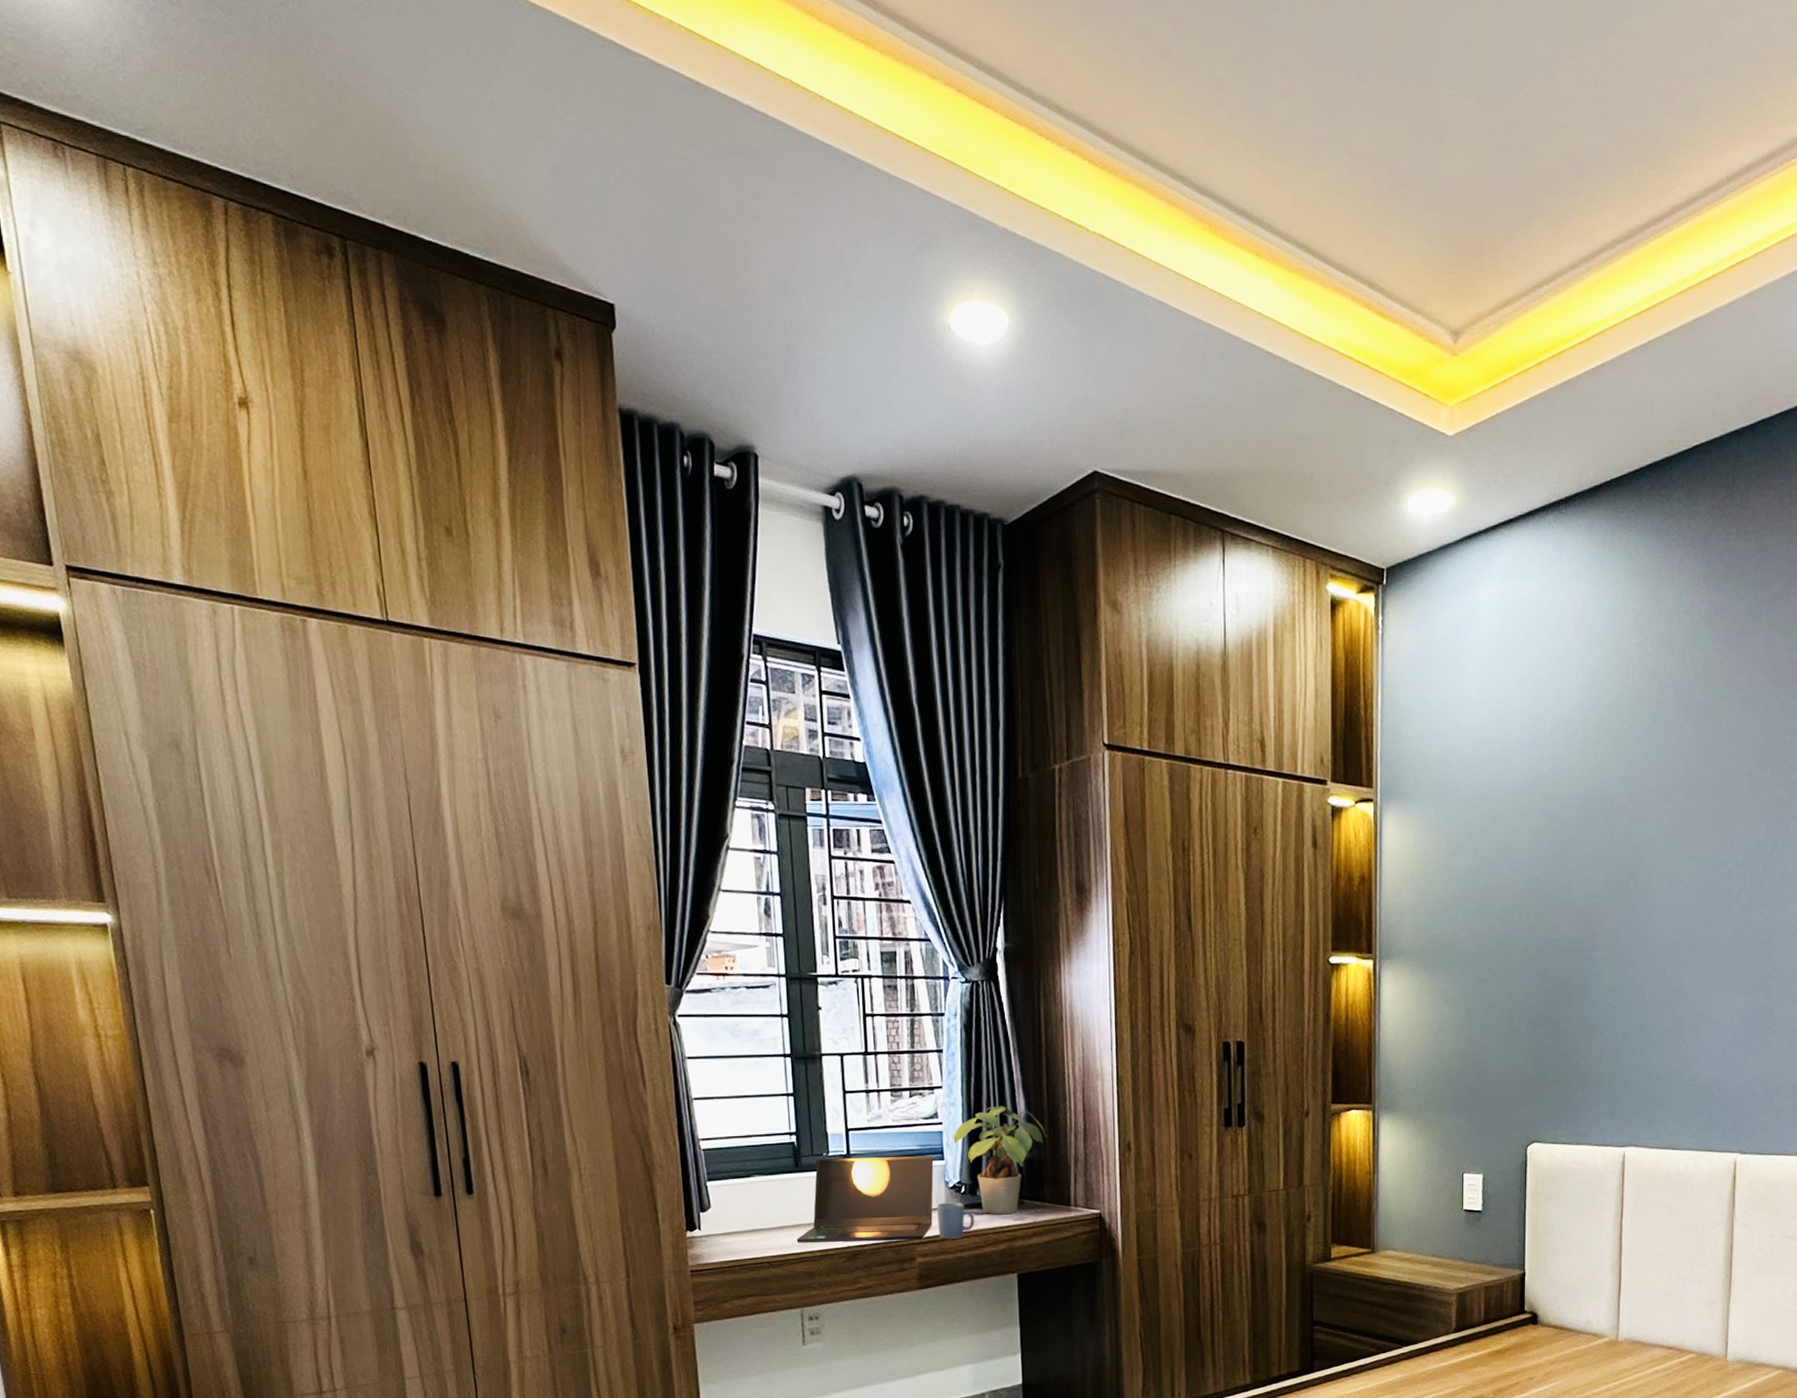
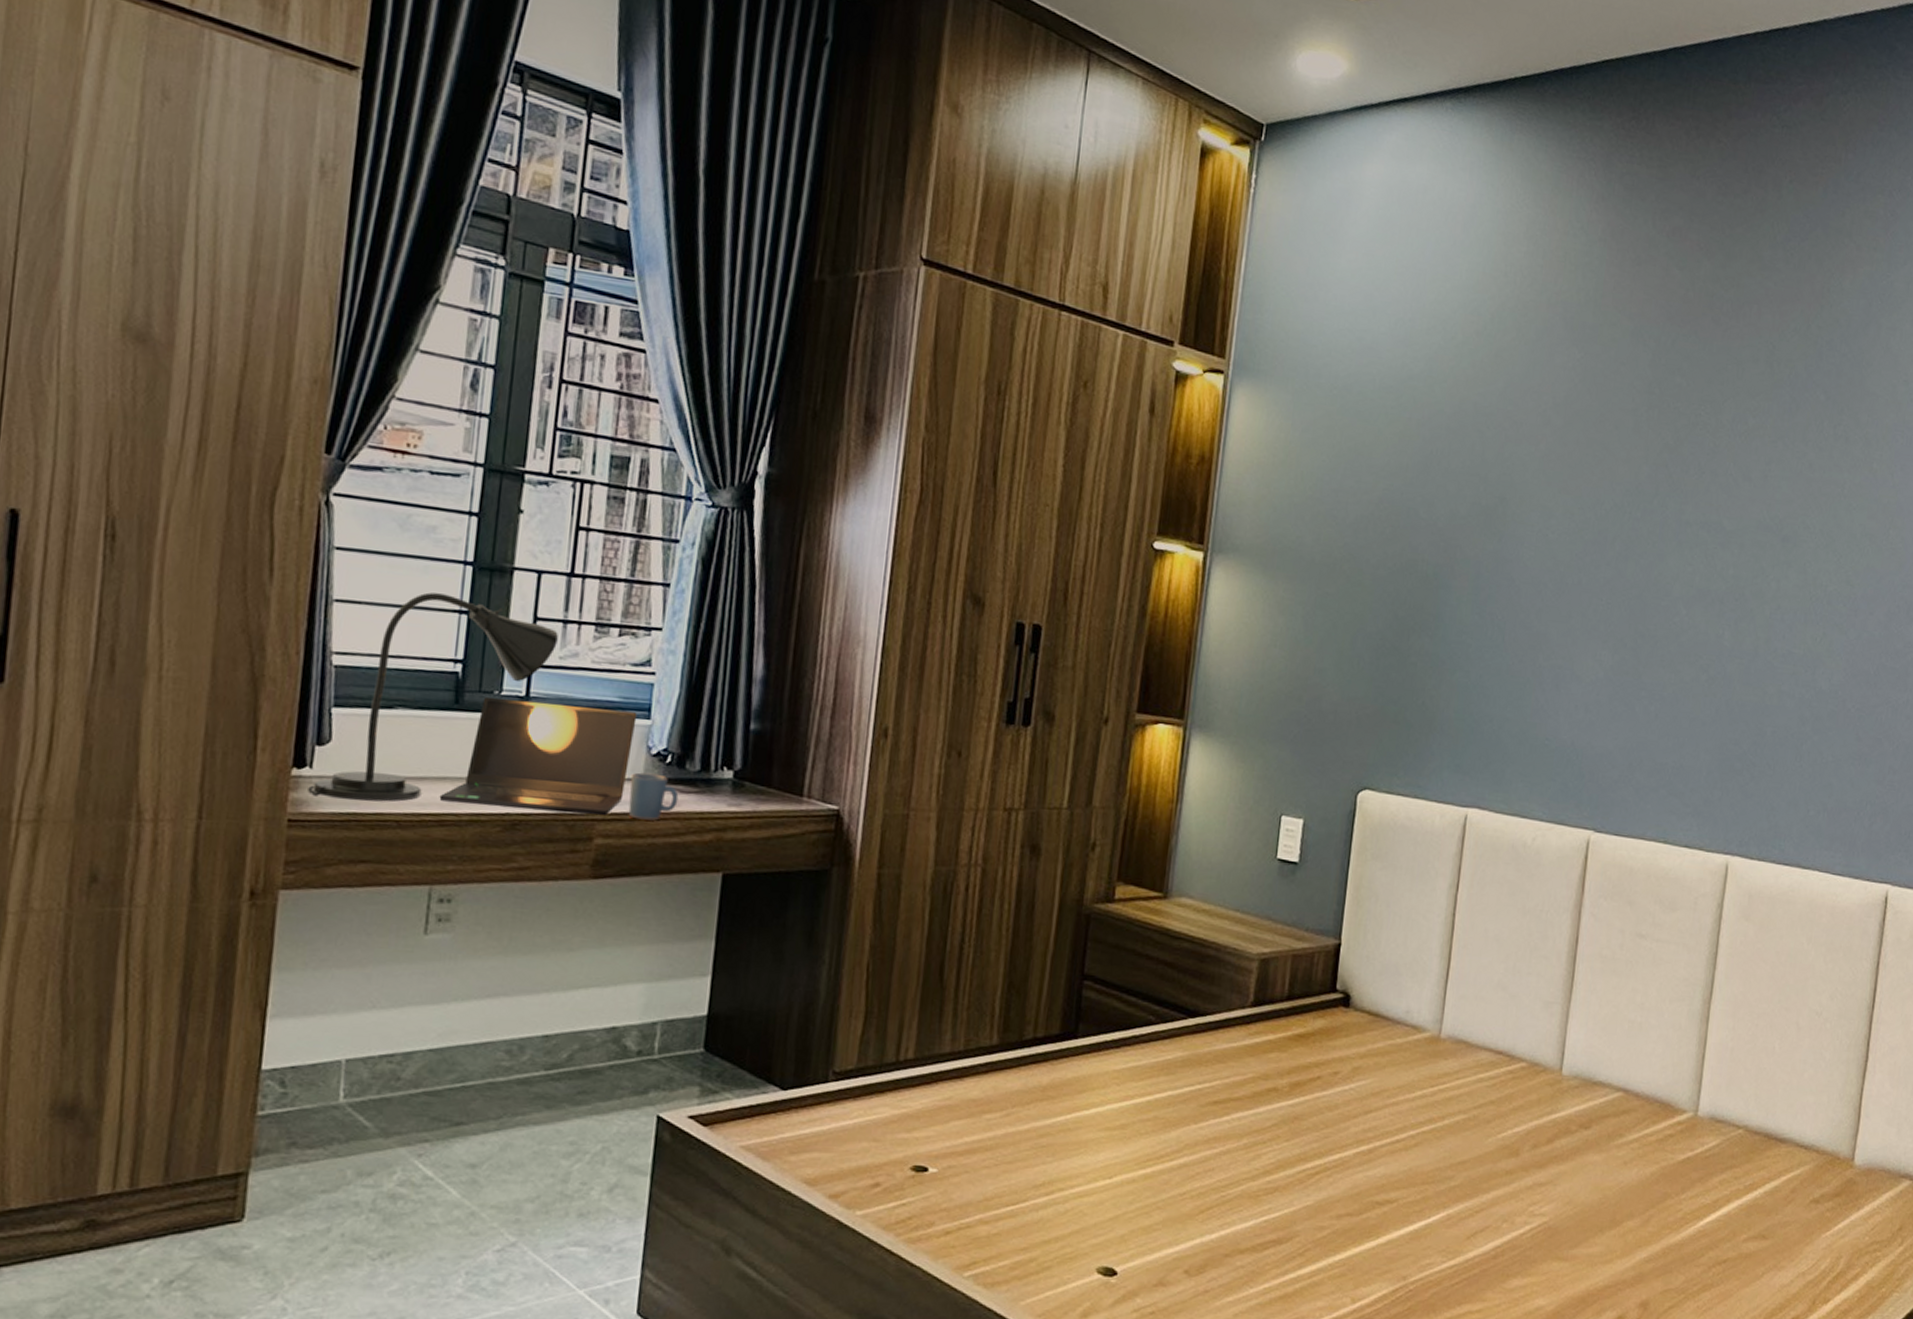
desk lamp: none [700,1082,864,1251] -> present [308,592,558,803]
potted plant: present [953,1105,1047,1215] -> none [666,661,786,798]

